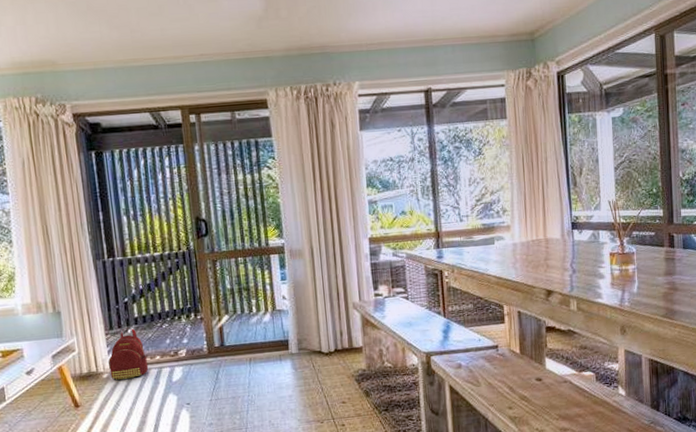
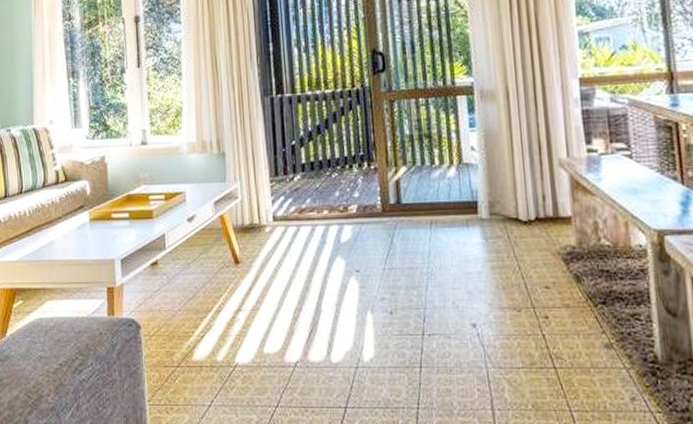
backpack: present [108,327,149,381] -> none [272,175,315,237]

